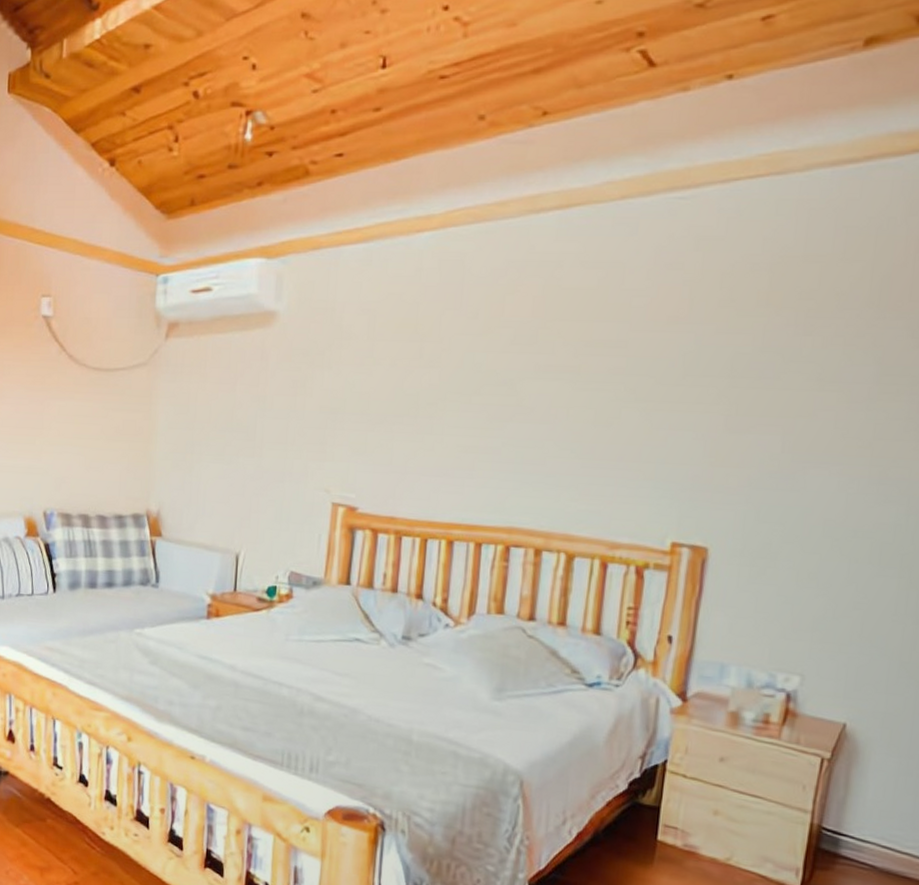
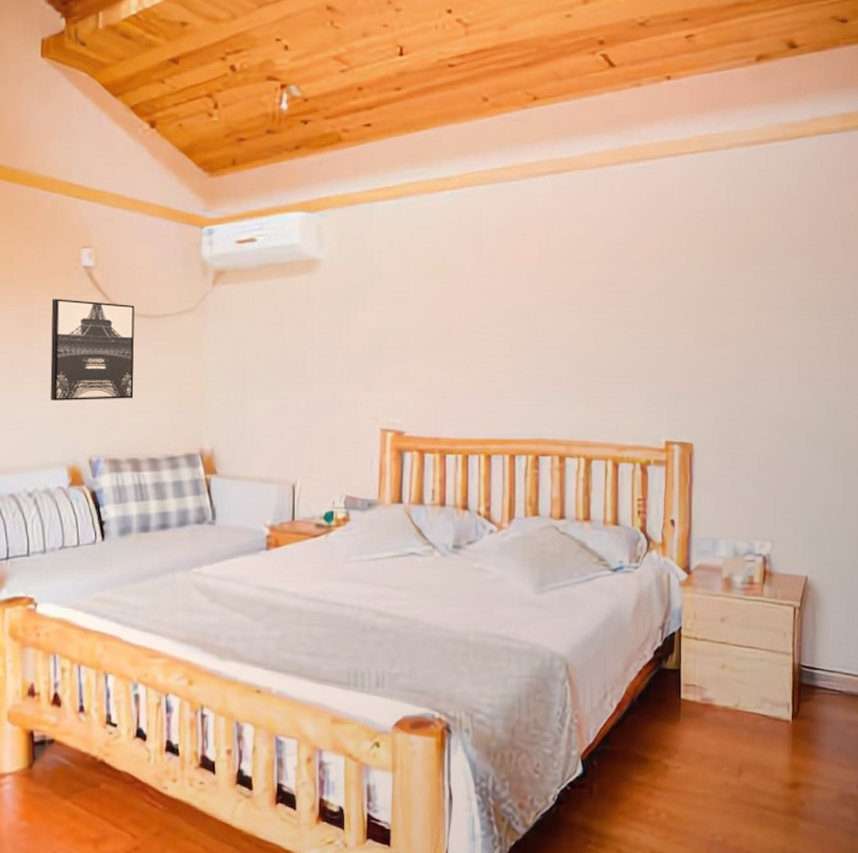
wall art: none [10,349,89,454] -> present [50,299,135,400]

